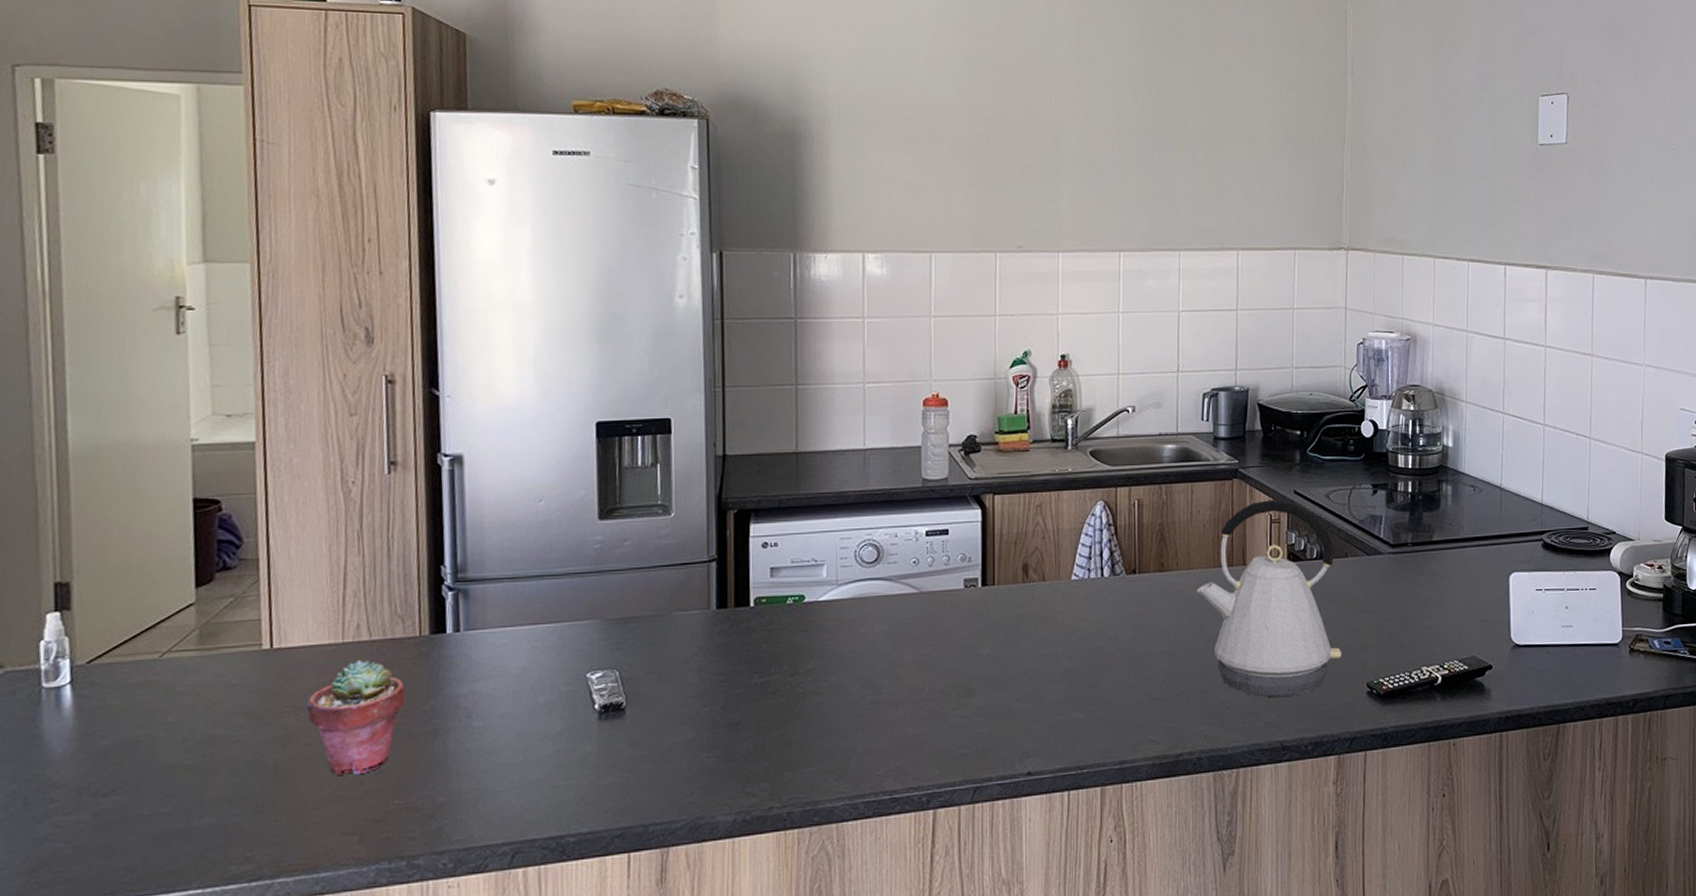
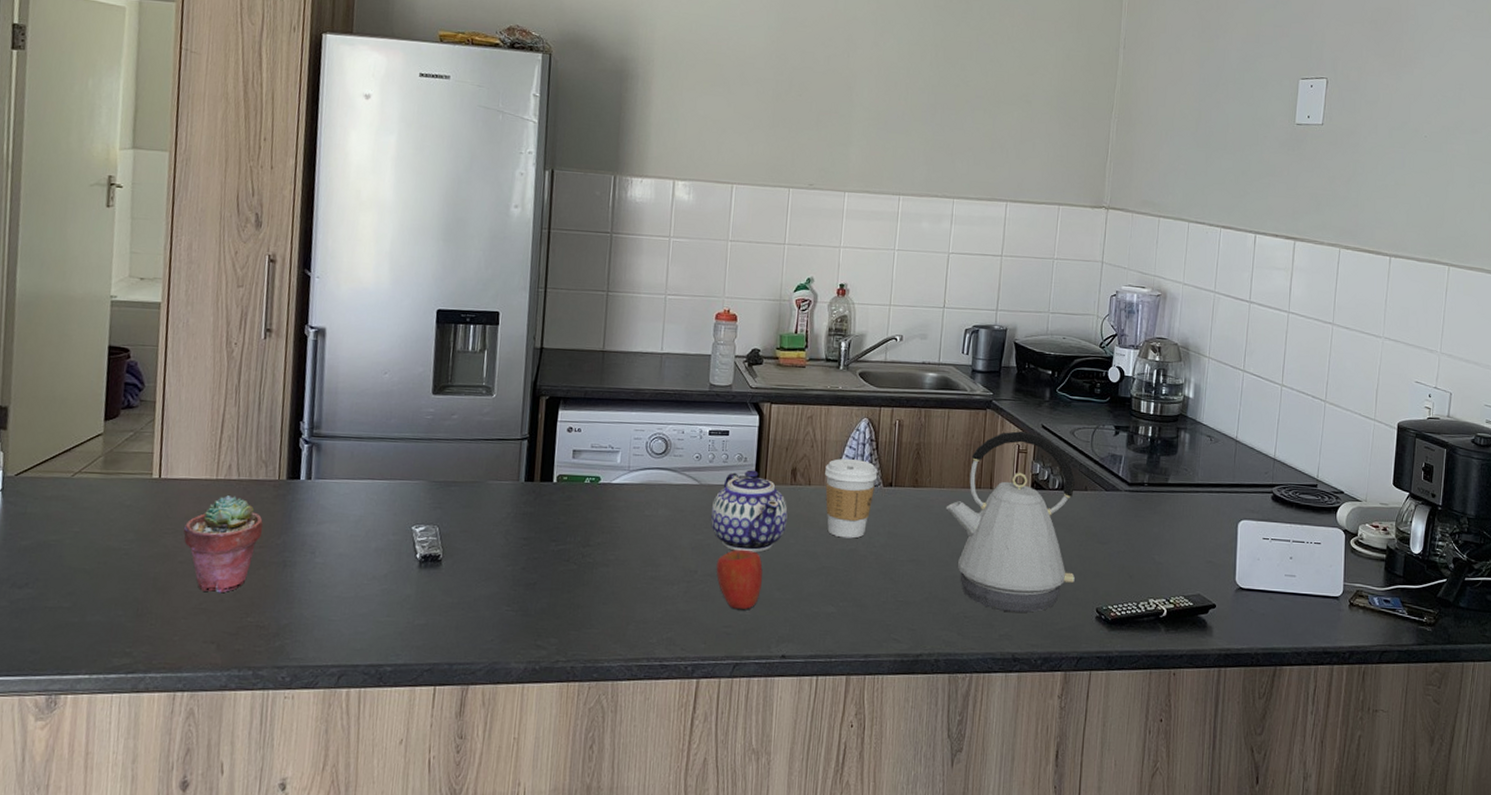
teapot: none [935,570,1022,663] -> present [711,469,788,553]
apple: none [946,659,998,727] -> present [716,549,763,609]
coffee cup: none [1060,548,1119,636] -> present [825,458,878,539]

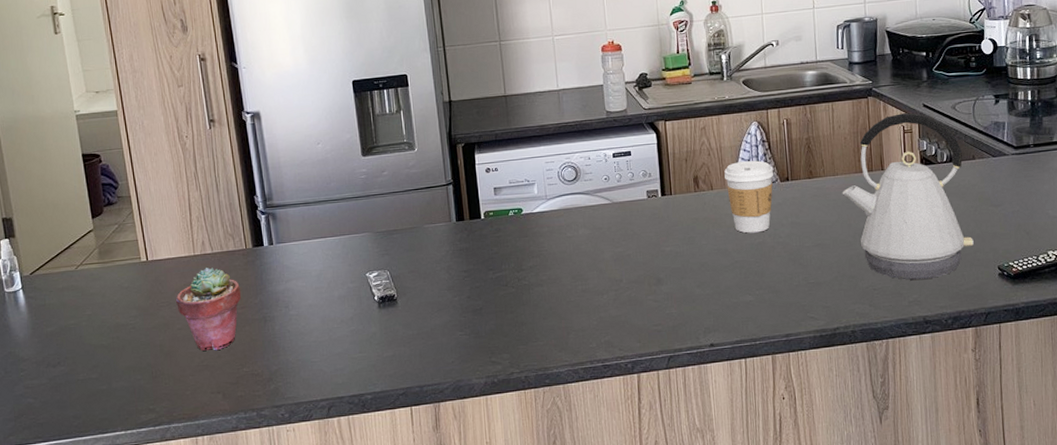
teapot: present [711,469,788,553] -> none [626,183,697,258]
apple: present [716,549,763,609] -> none [638,255,683,308]

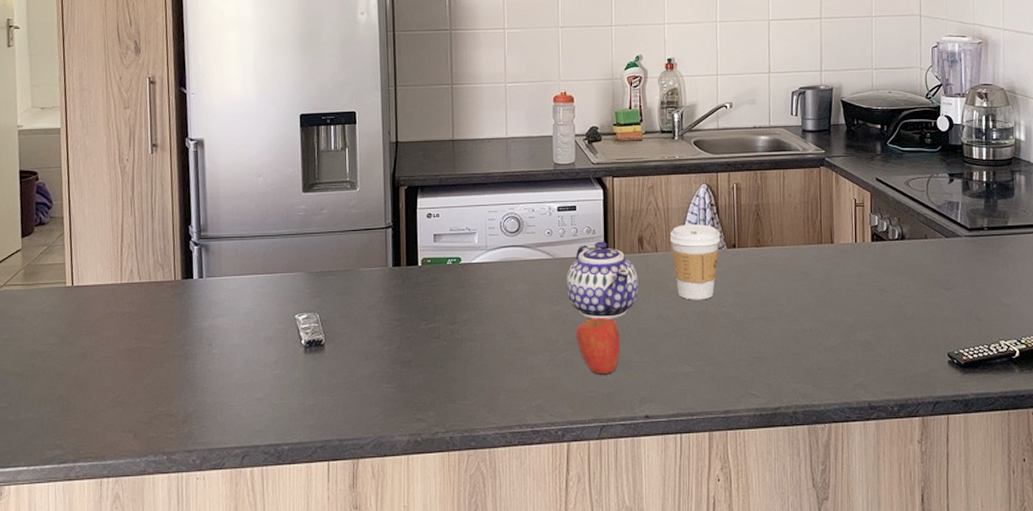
potted succulent: present [176,267,241,351] -> none [97,298,165,387]
teapot: none [626,183,697,258] -> present [566,241,639,319]
apple: none [638,255,683,308] -> present [576,317,620,374]
kettle: present [842,113,974,280] -> none [789,186,923,361]

